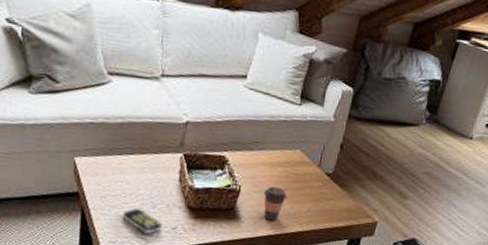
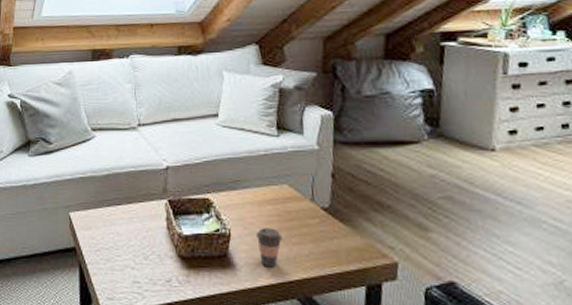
remote control: present [122,208,162,234] -> none [117,261,156,288]

